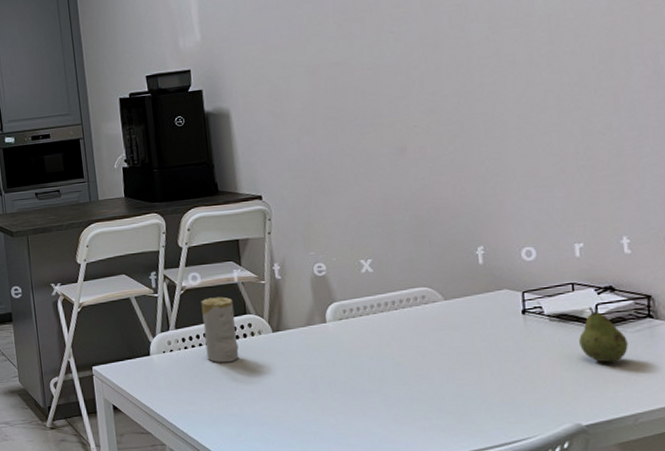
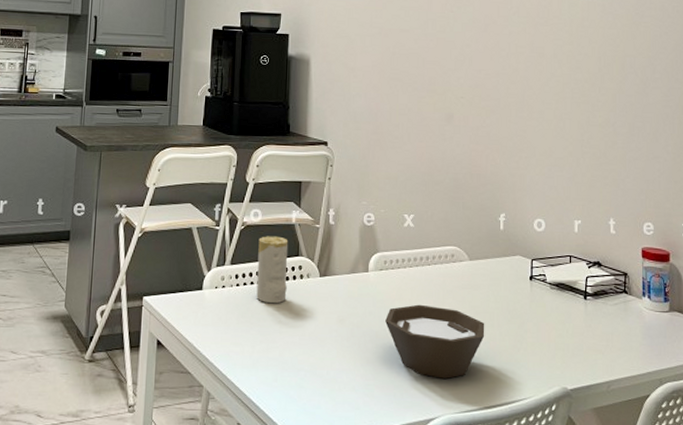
bowl: none [352,350,472,423] -> present [385,304,485,379]
fruit: present [579,307,628,363] -> none [571,279,608,332]

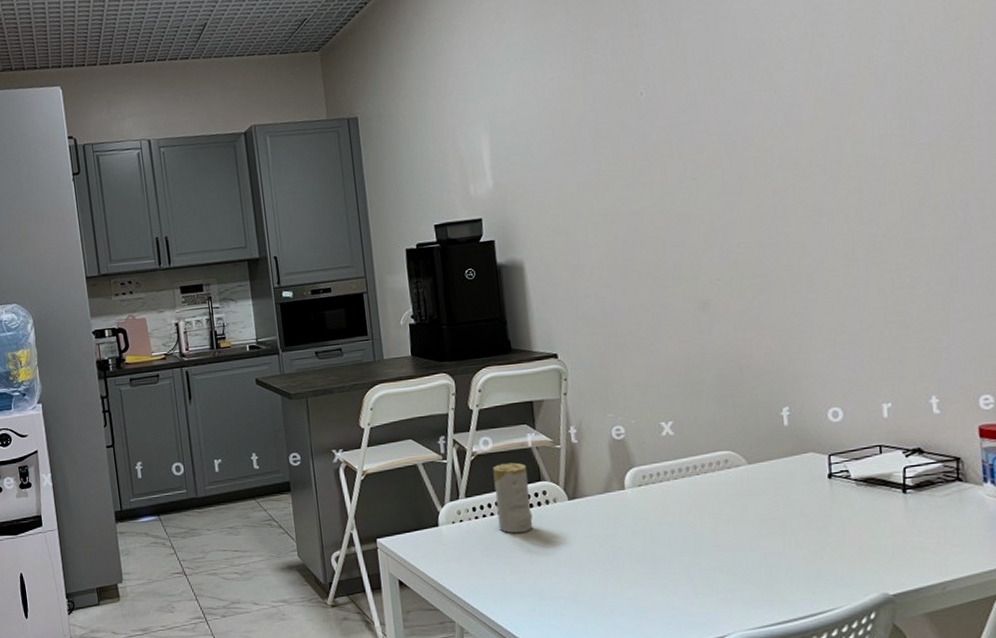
bowl: present [385,304,485,379] -> none [651,518,777,595]

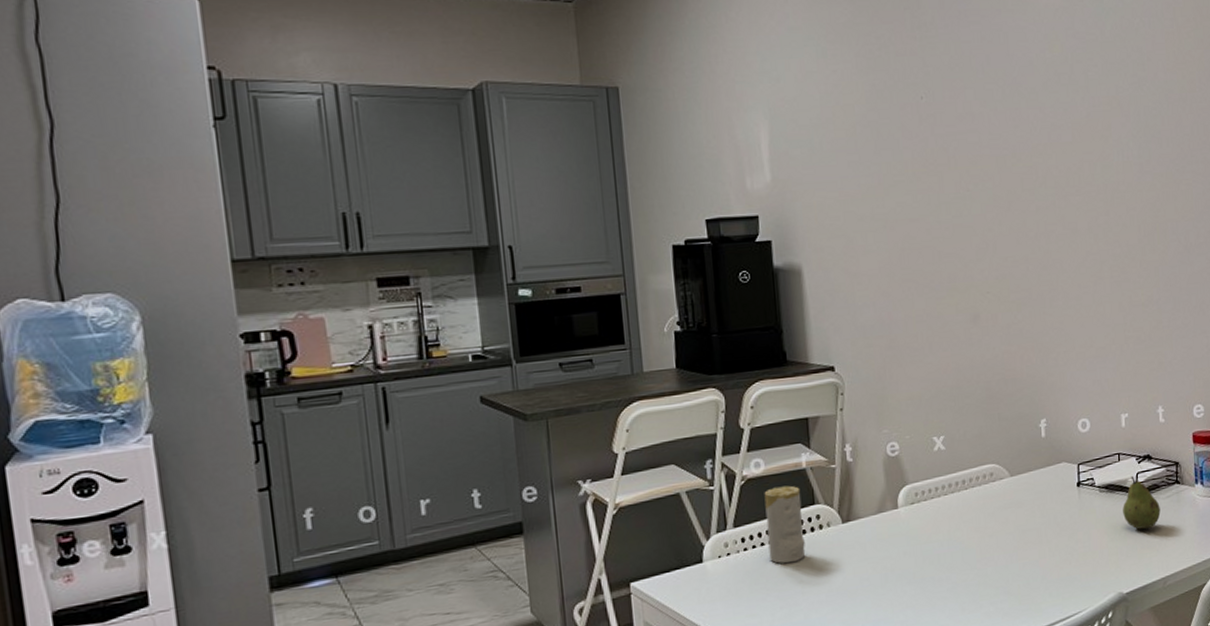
fruit: none [886,470,937,529] -> present [1123,476,1161,530]

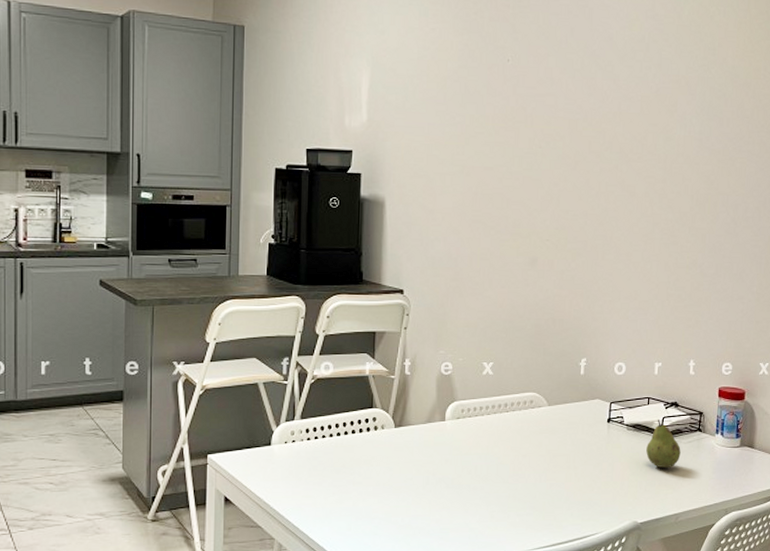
candle: present [764,485,806,564] -> none [328,389,362,456]

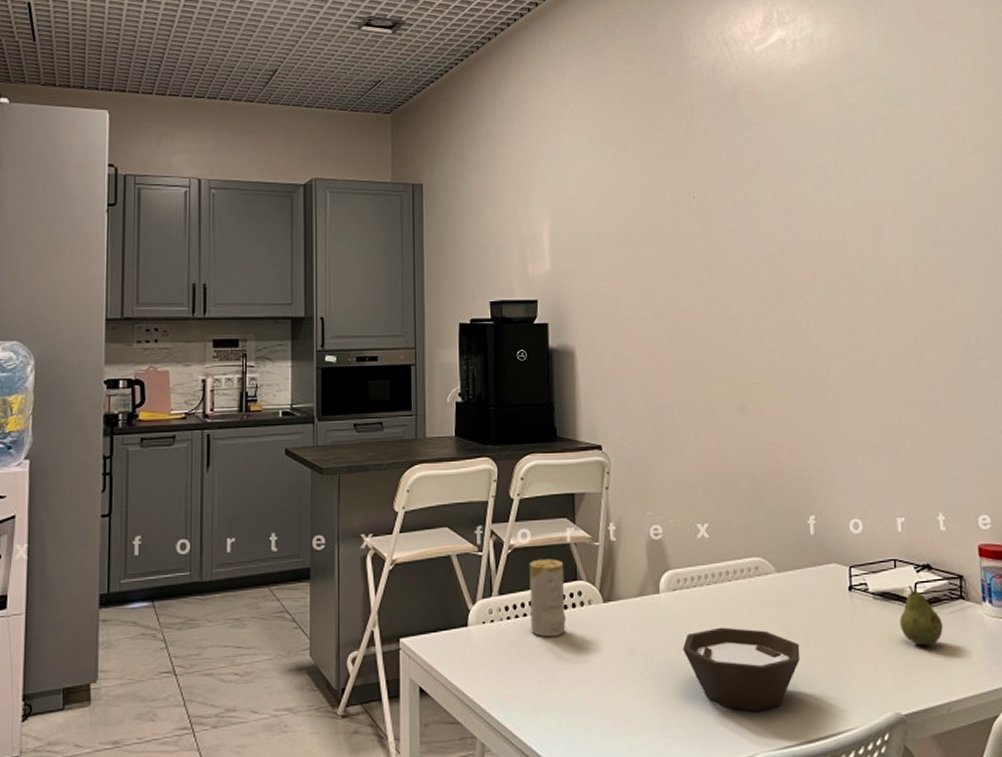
candle: none [328,389,362,456] -> present [529,559,566,637]
bowl: none [461,450,561,519] -> present [683,627,801,712]

